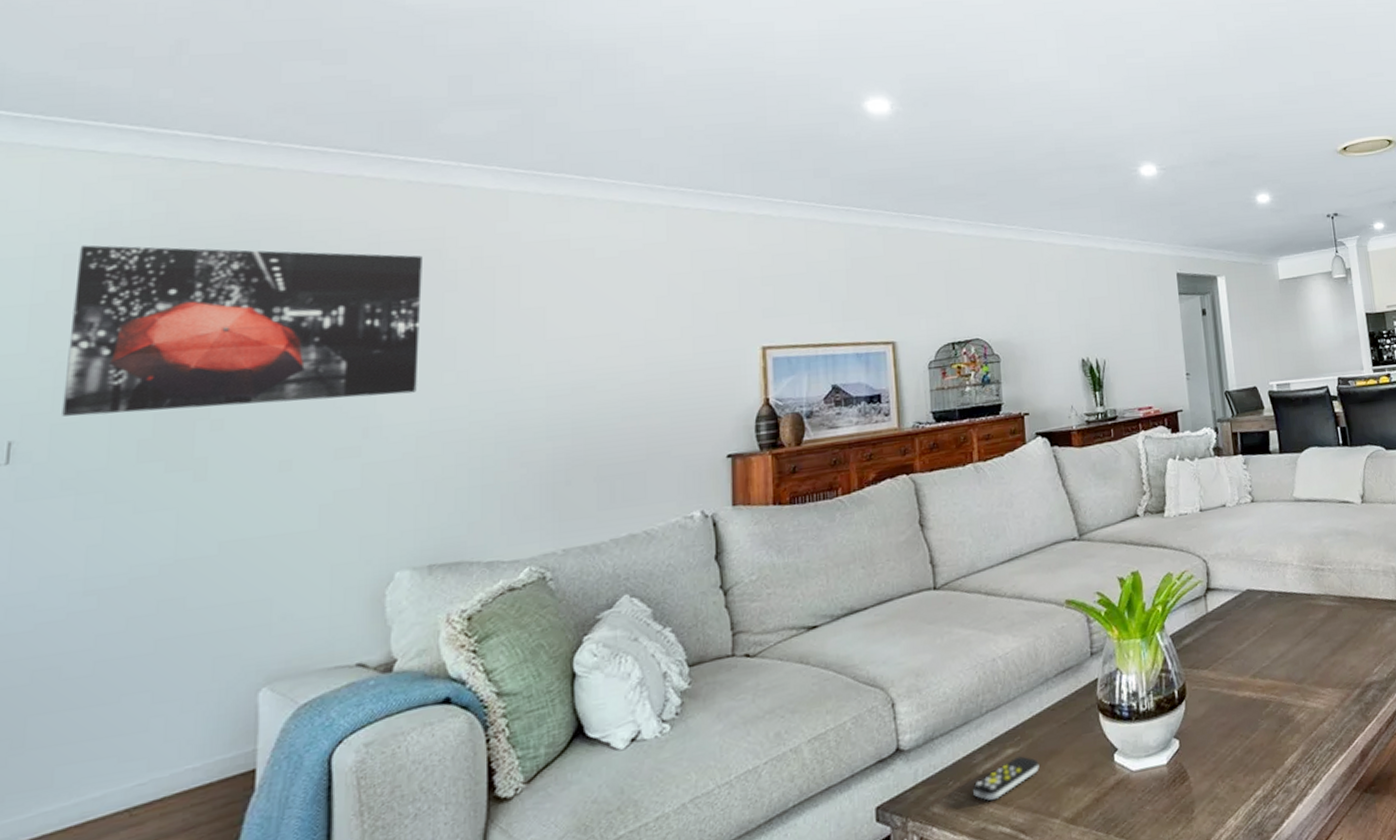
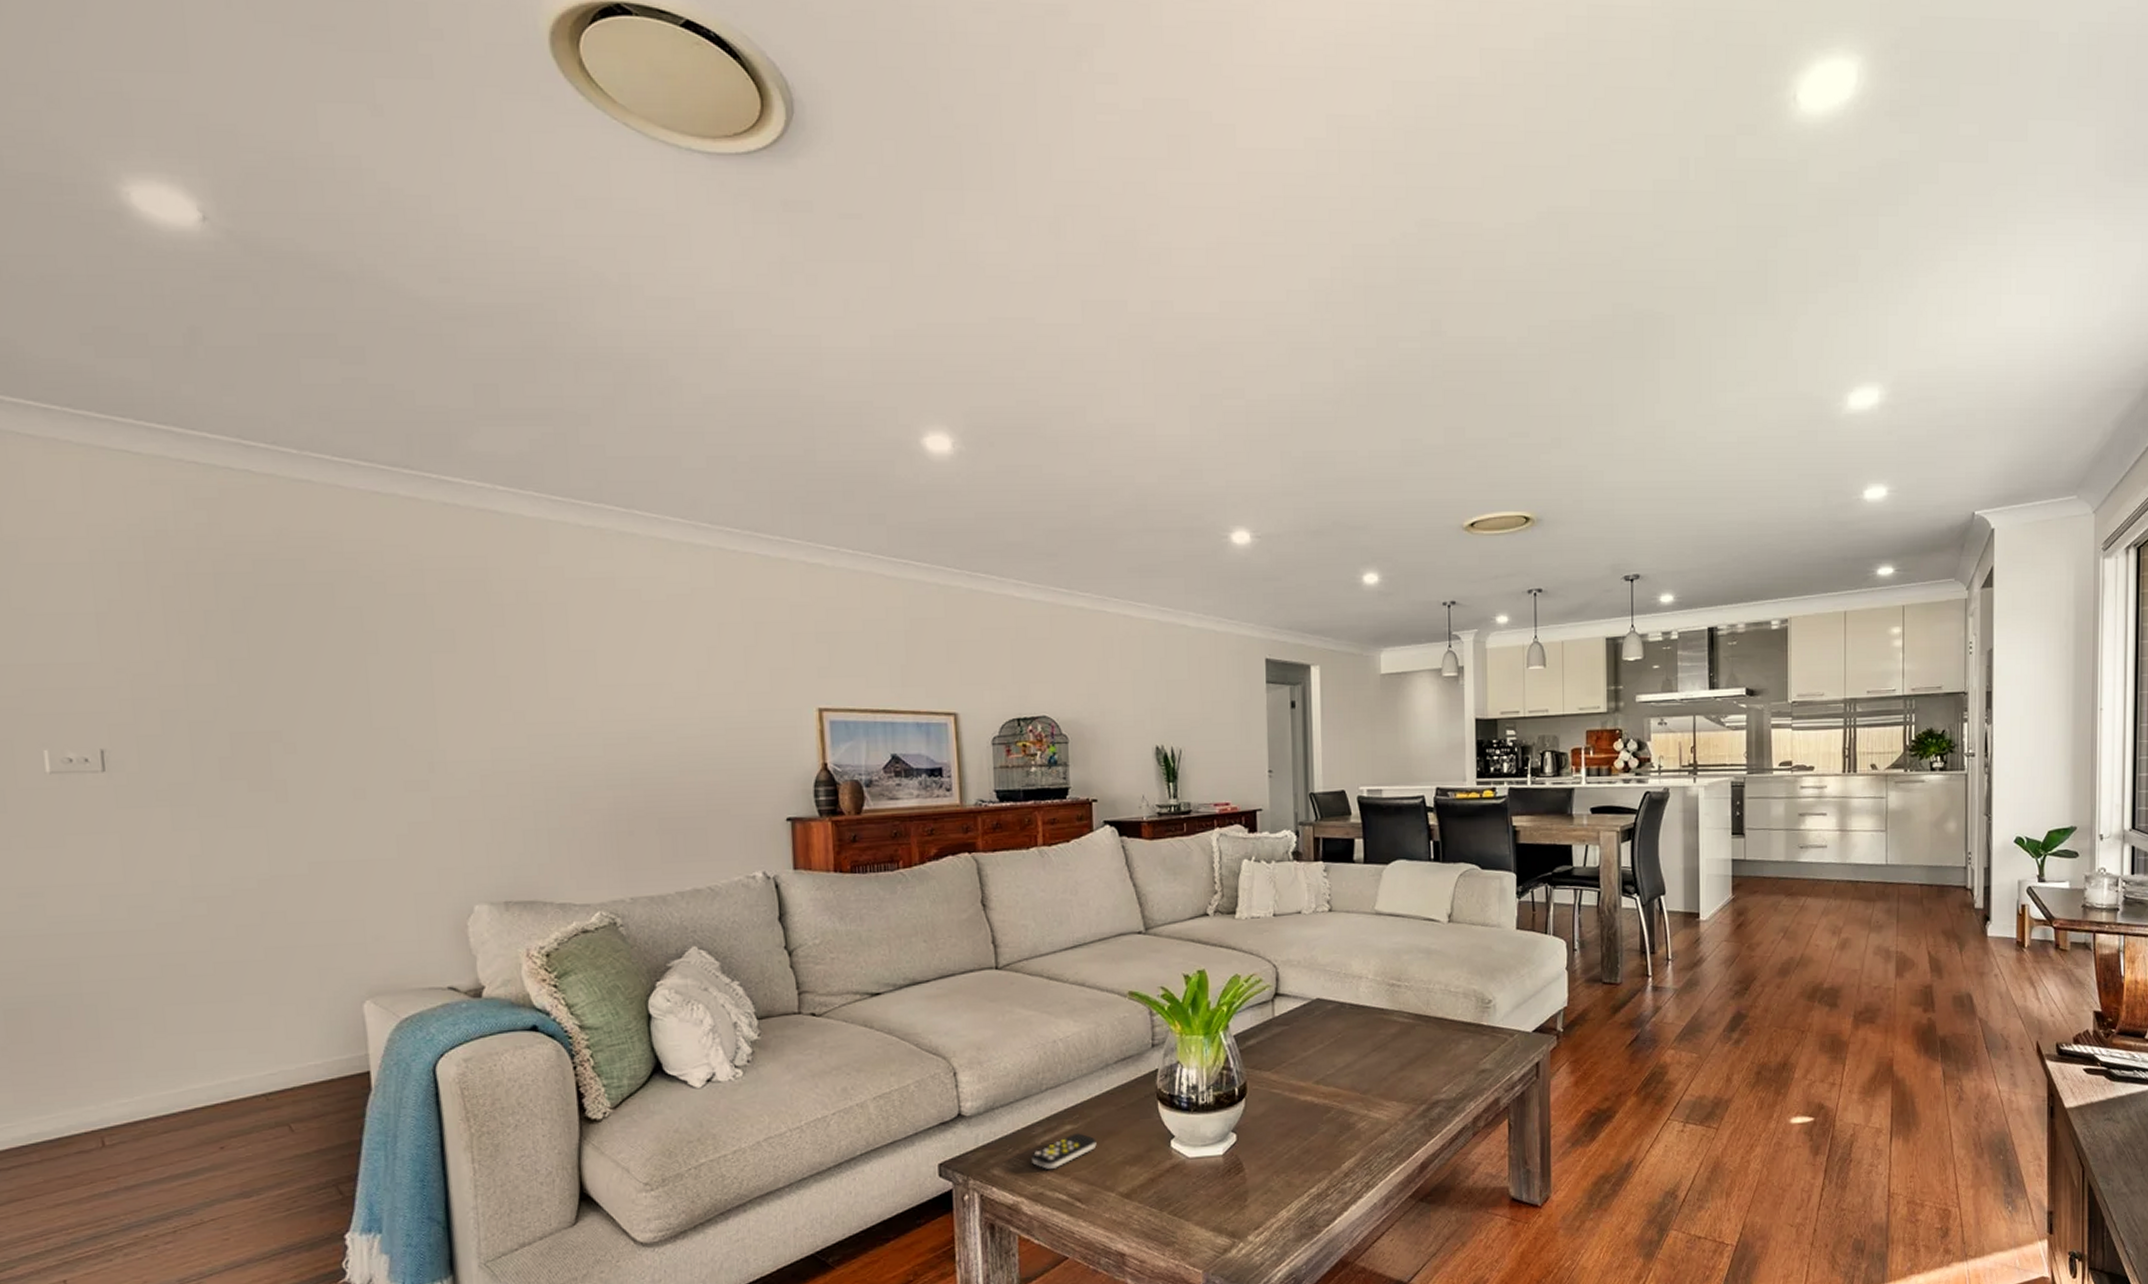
wall art: present [62,245,422,417] -> none [132,553,476,731]

